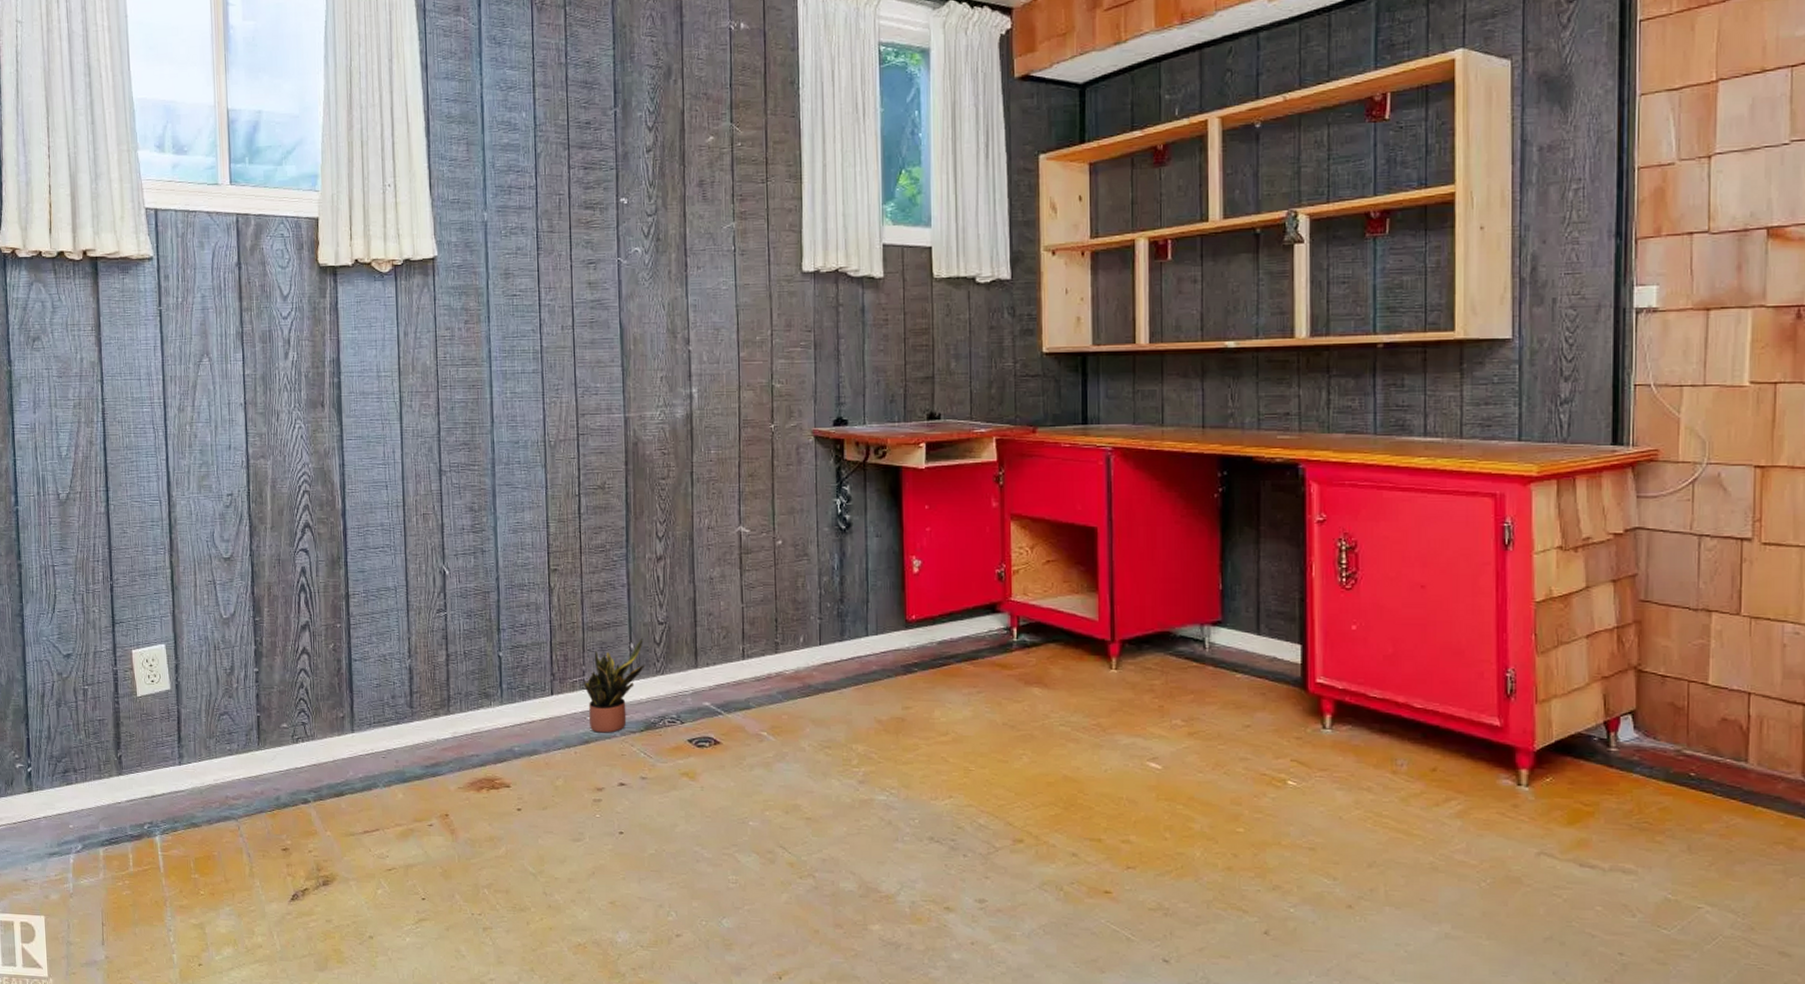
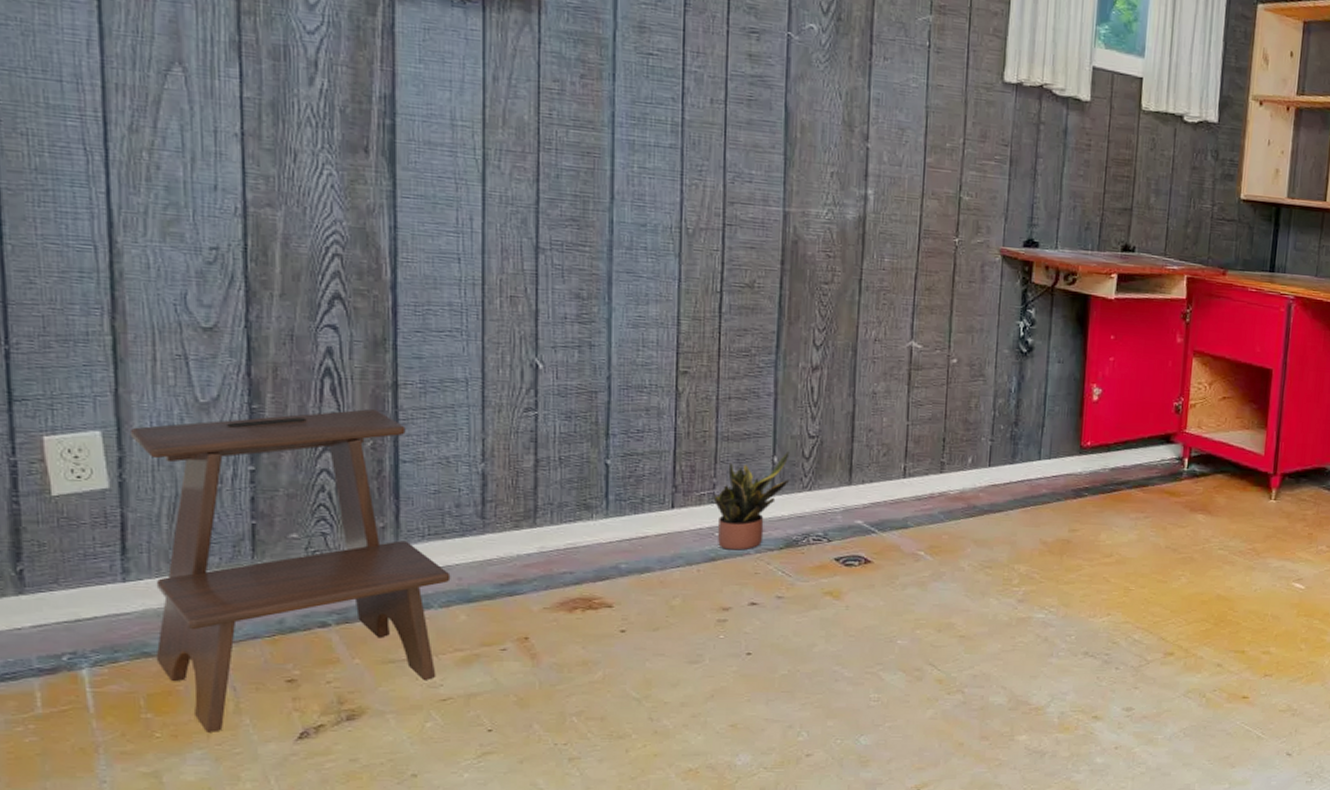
step stool: none [181,617,391,892] -> present [129,409,451,732]

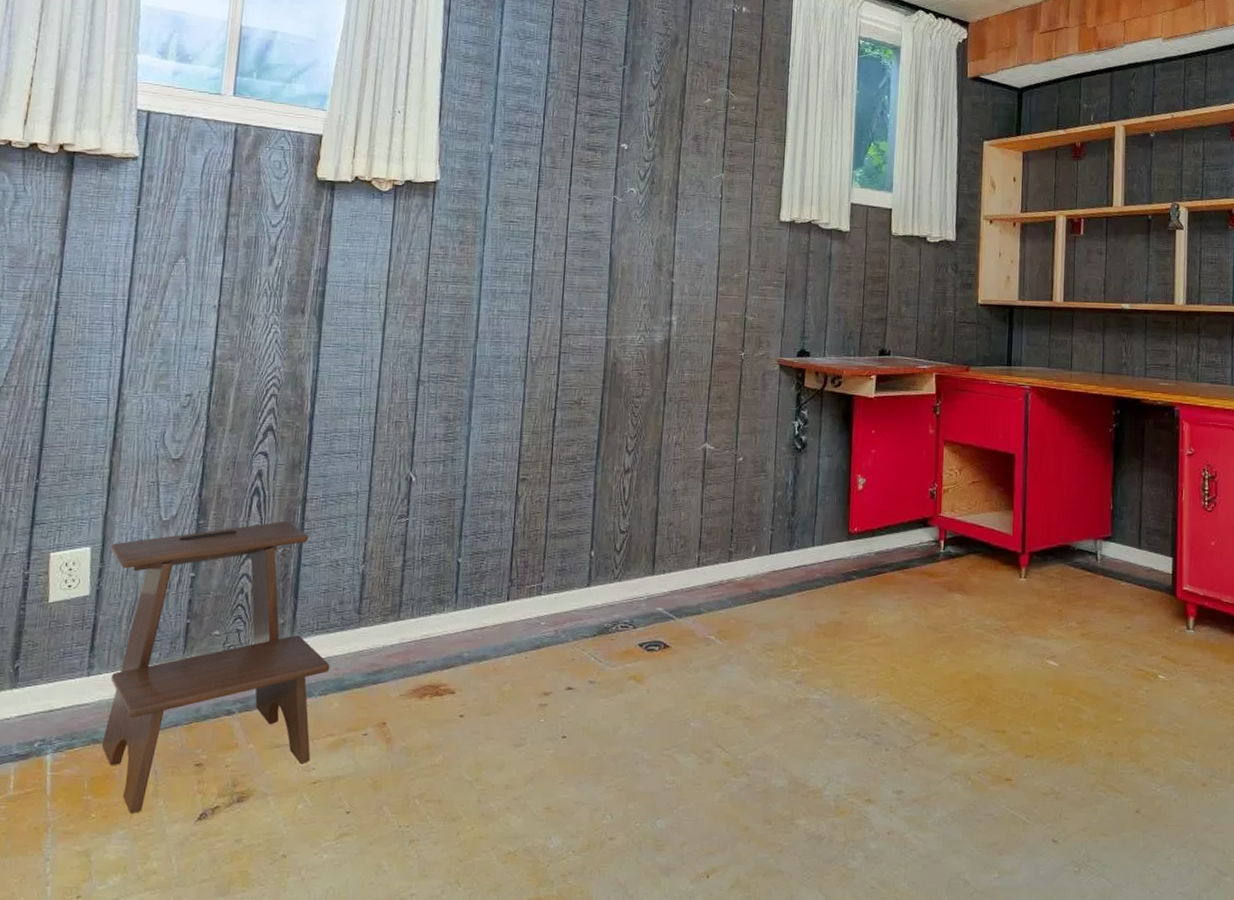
potted plant: present [713,451,790,550] -> none [541,545,604,638]

